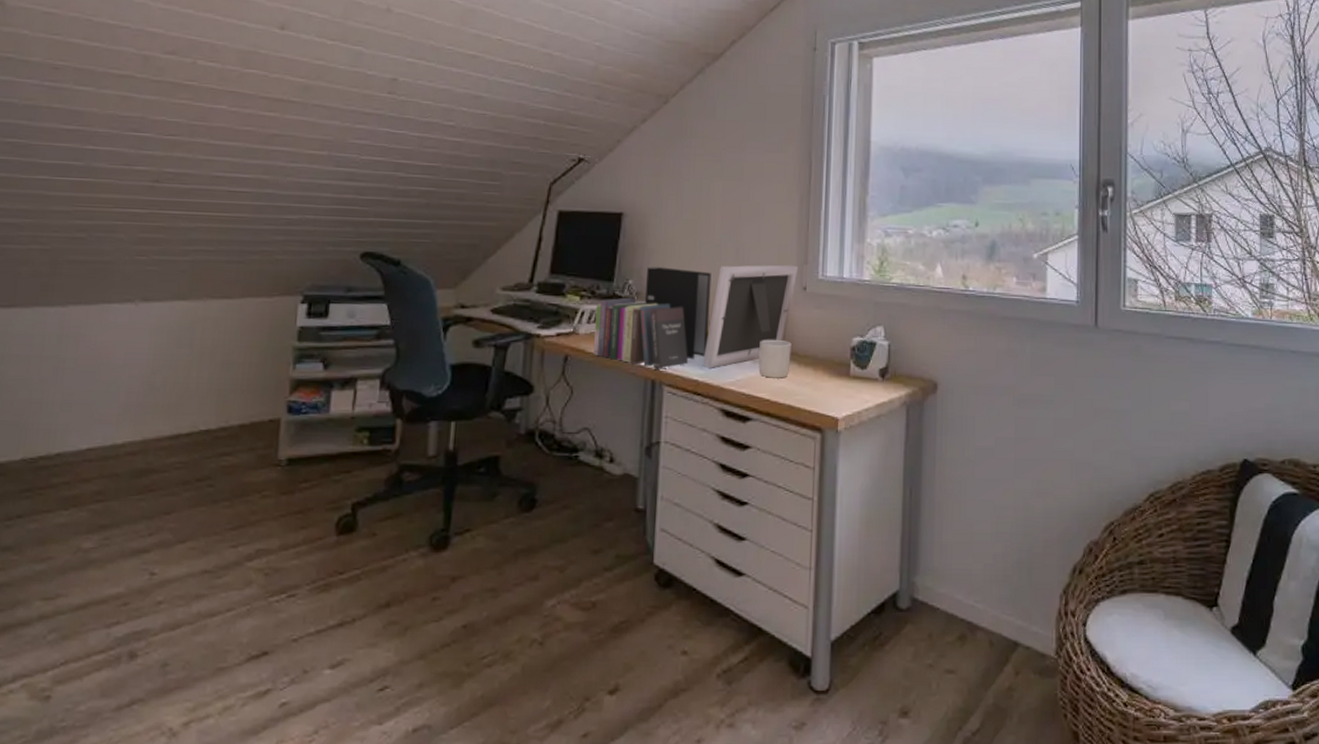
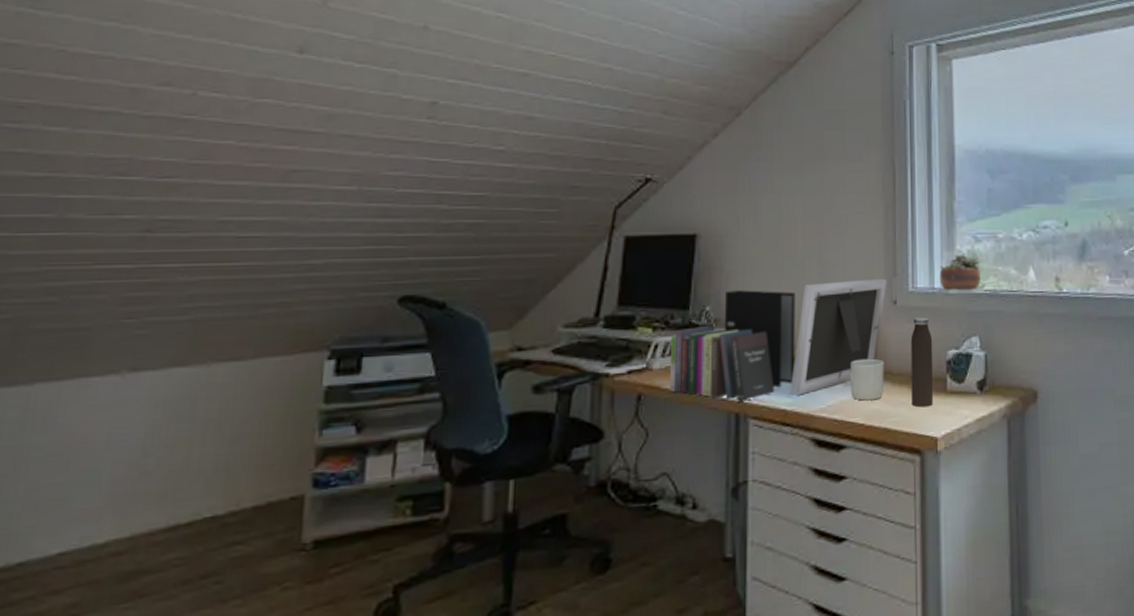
water bottle: none [815,305,839,389] -> present [910,317,934,408]
succulent plant: none [847,247,892,285] -> present [938,254,985,294]

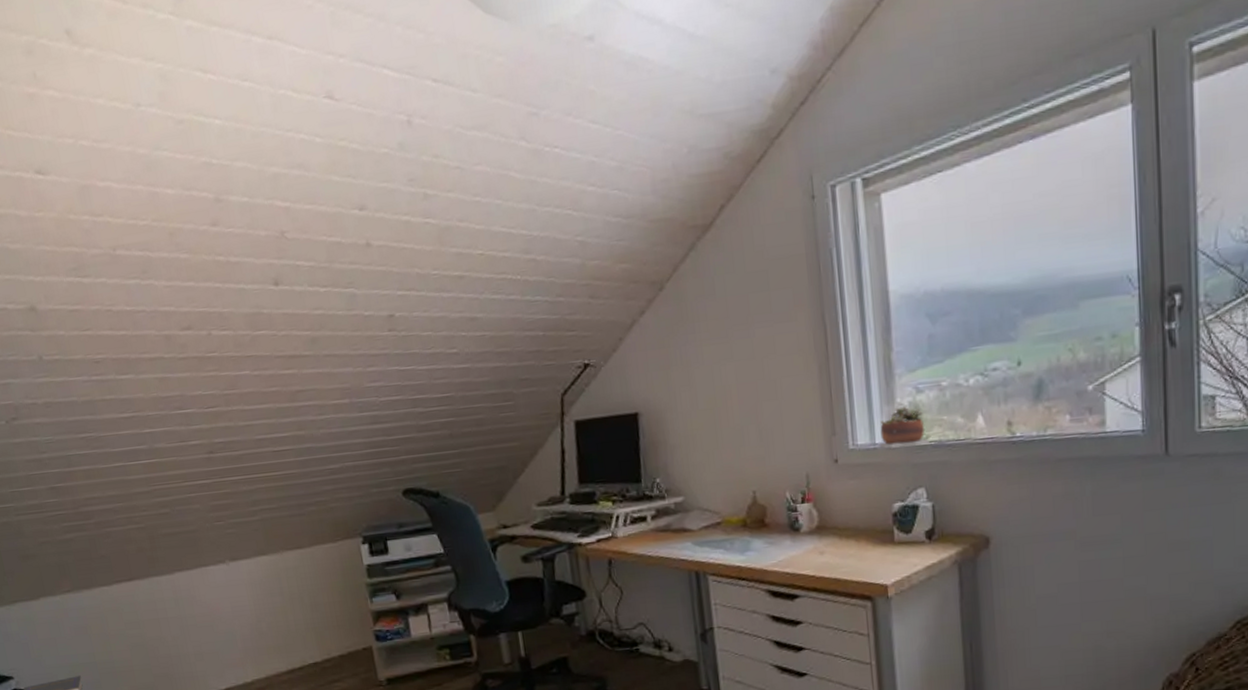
books: present [669,325,774,401] -> none [629,495,728,561]
binder: present [724,290,796,388] -> none [672,459,745,547]
picture frame: present [789,278,887,396] -> none [742,438,827,554]
mug: present [850,358,884,401] -> none [797,515,832,555]
water bottle: present [910,317,934,408] -> none [854,473,881,559]

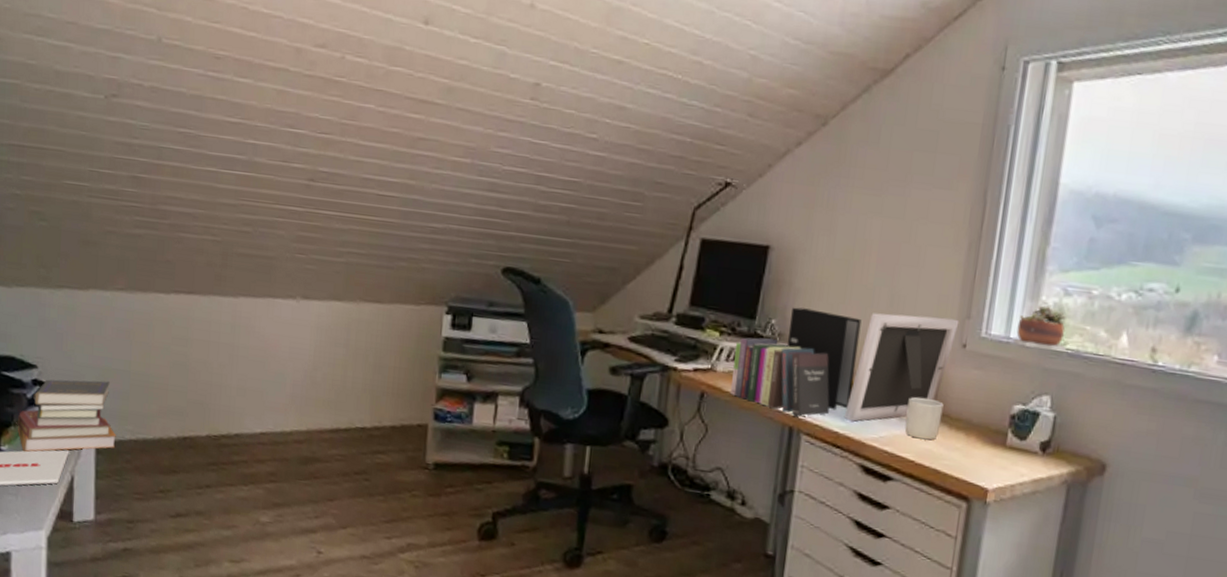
books: none [629,495,728,561] -> present [731,337,830,417]
binder: none [672,459,745,547] -> present [786,307,862,411]
picture frame: none [742,438,827,554] -> present [844,313,960,422]
mug: none [797,515,832,555] -> present [904,396,944,441]

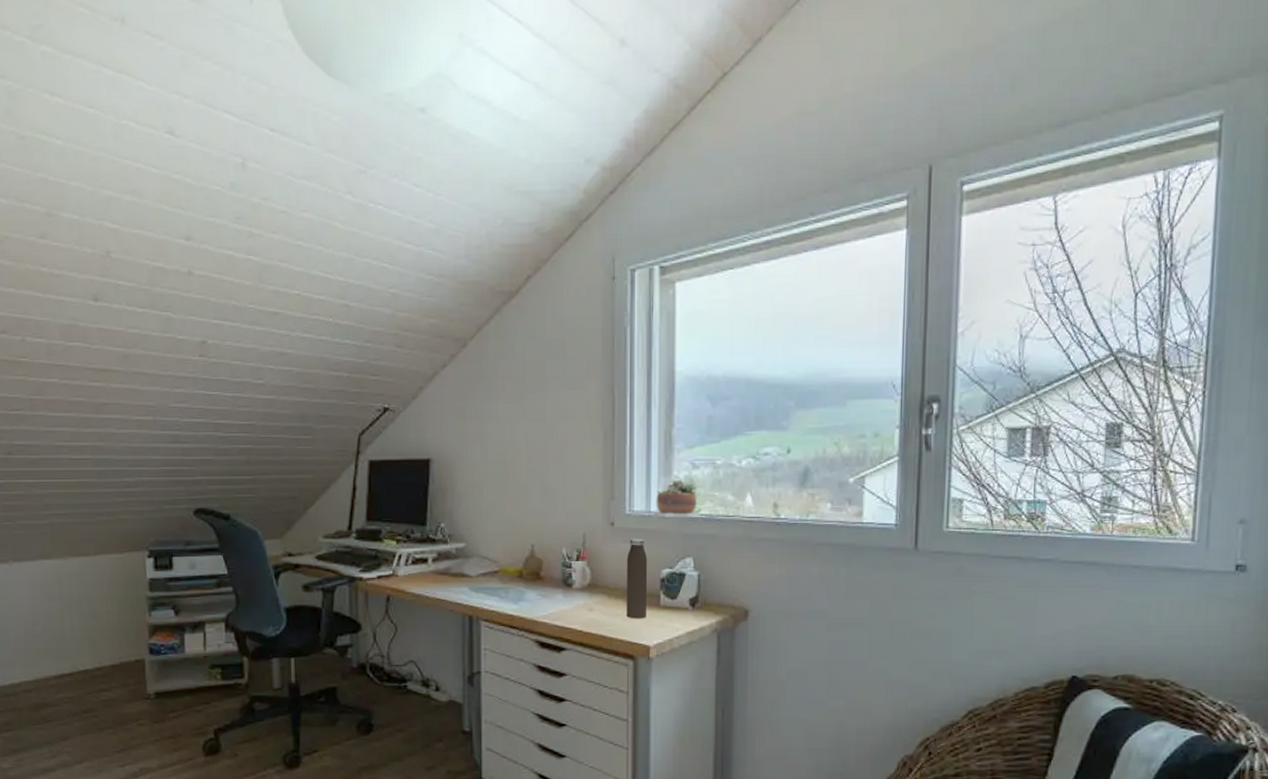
books: present [731,337,830,417] -> none [412,540,502,606]
binder: present [786,307,862,411] -> none [457,510,520,596]
picture frame: present [844,313,960,422] -> none [515,501,605,603]
mug: present [904,396,944,441] -> none [570,574,601,611]
water bottle: none [966,365,1000,458] -> present [626,539,648,619]

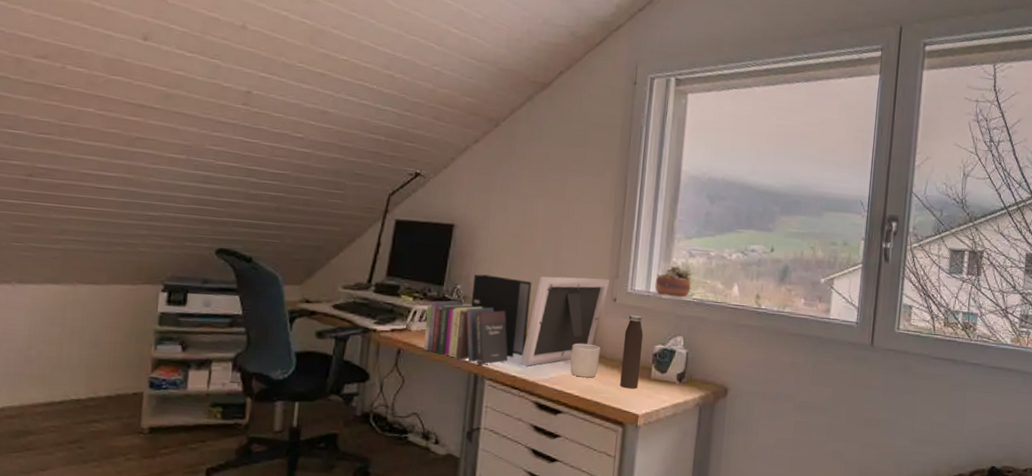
books: none [412,540,502,606] -> present [424,300,508,365]
binder: none [457,510,520,596] -> present [470,274,532,358]
picture frame: none [515,501,605,603] -> present [520,276,610,366]
mug: none [570,574,601,611] -> present [570,343,601,378]

